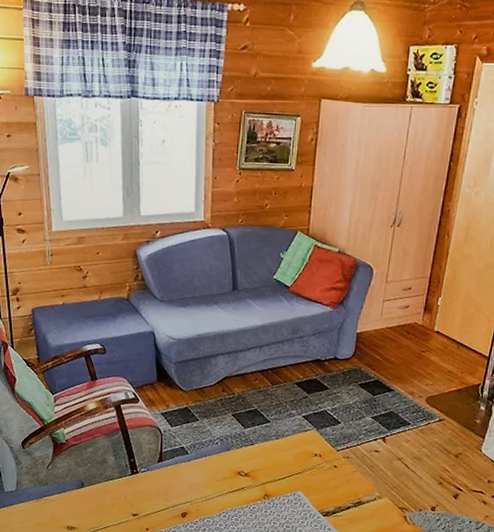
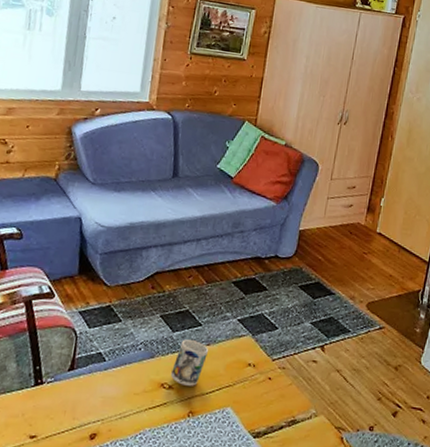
mug: none [245,434,278,474] -> present [170,339,209,386]

